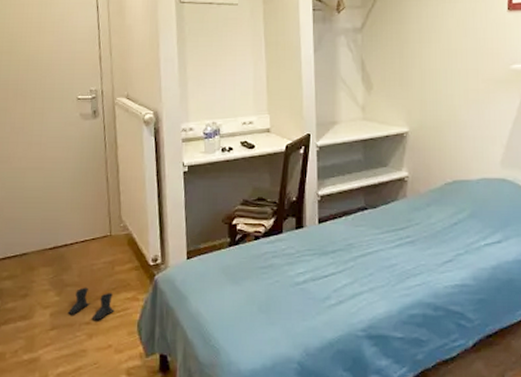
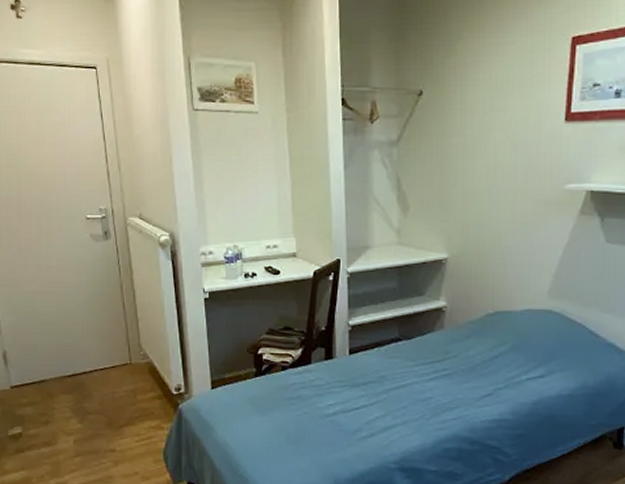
boots: present [67,287,114,321] -> none [91,415,139,449]

